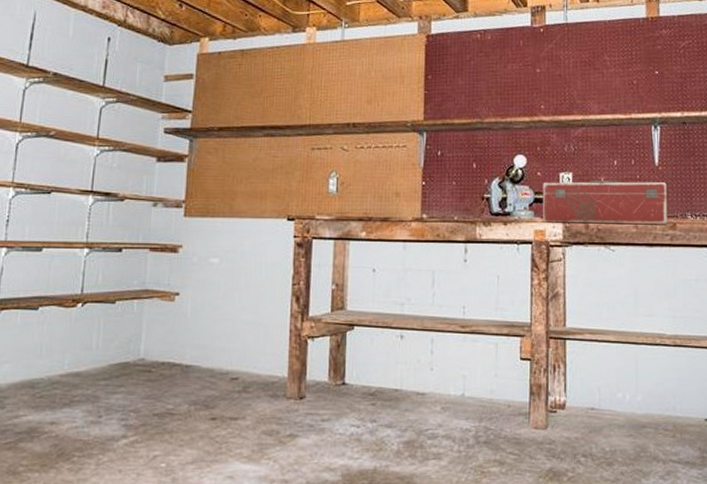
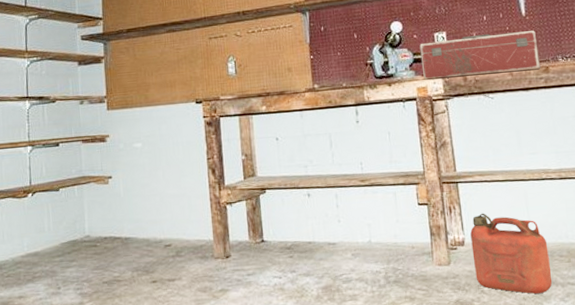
fuel can: none [572,375,654,470] -> present [470,213,553,294]

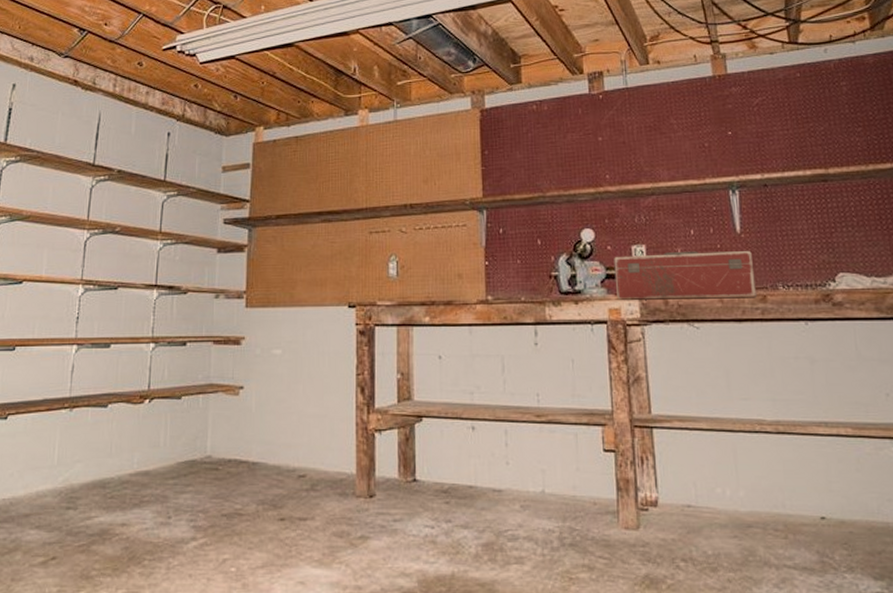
fuel can: present [470,213,553,294] -> none [665,468,765,576]

